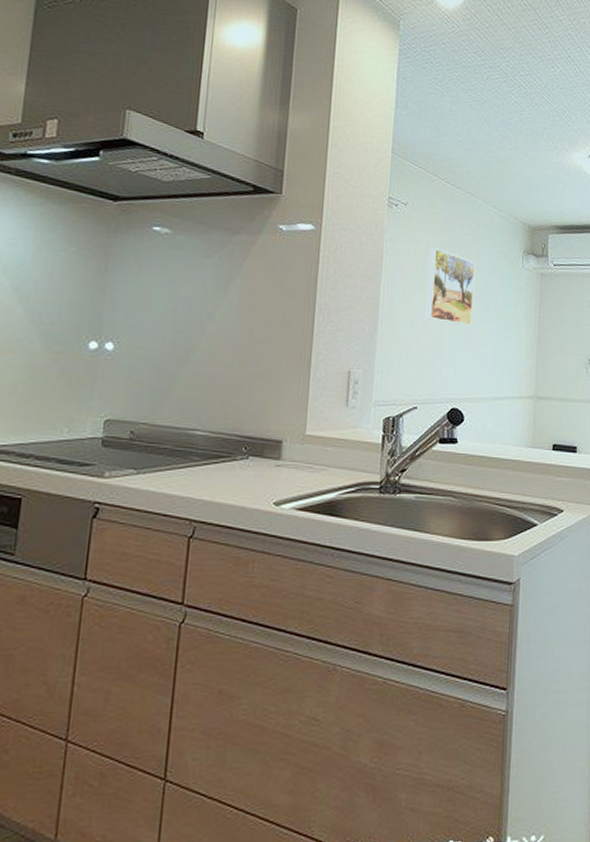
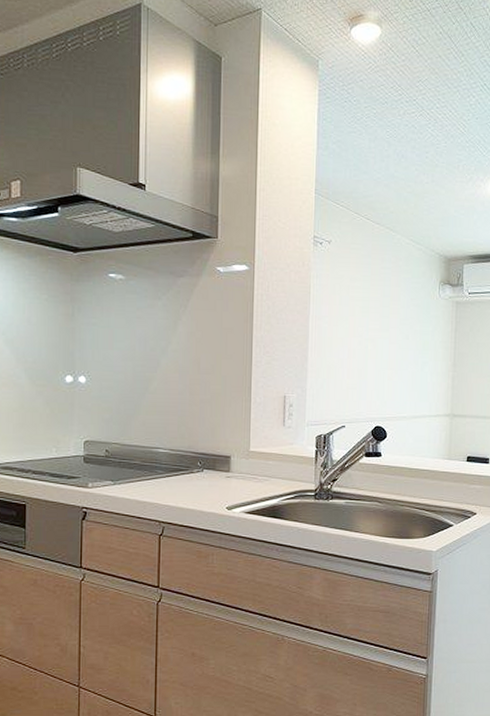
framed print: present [425,247,476,325] -> none [350,281,395,352]

